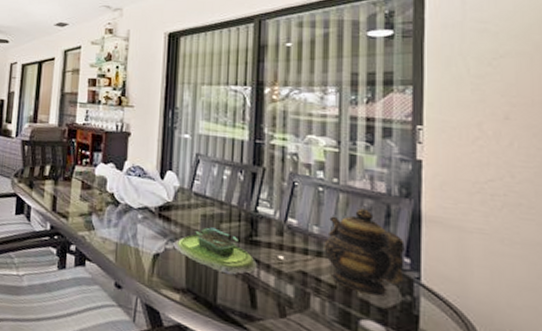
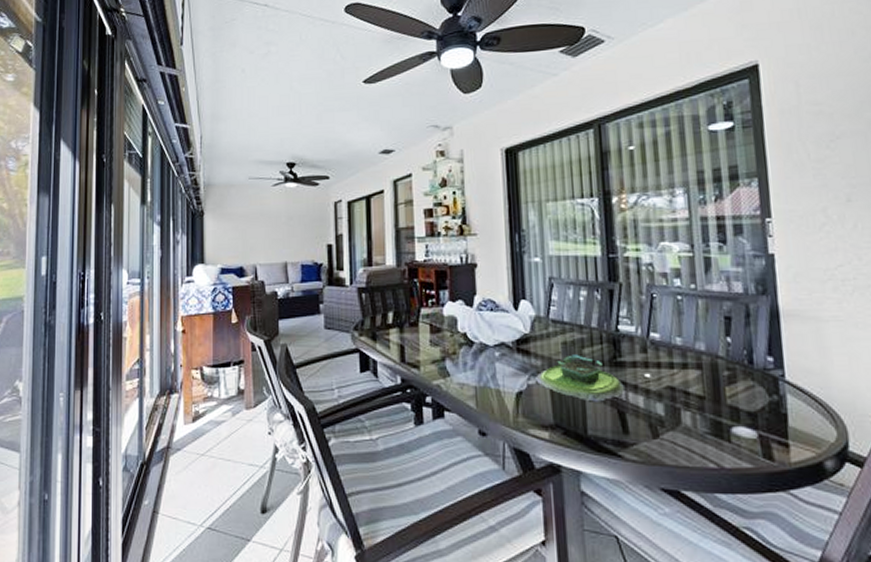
teapot: present [324,208,405,296] -> none [688,312,768,400]

